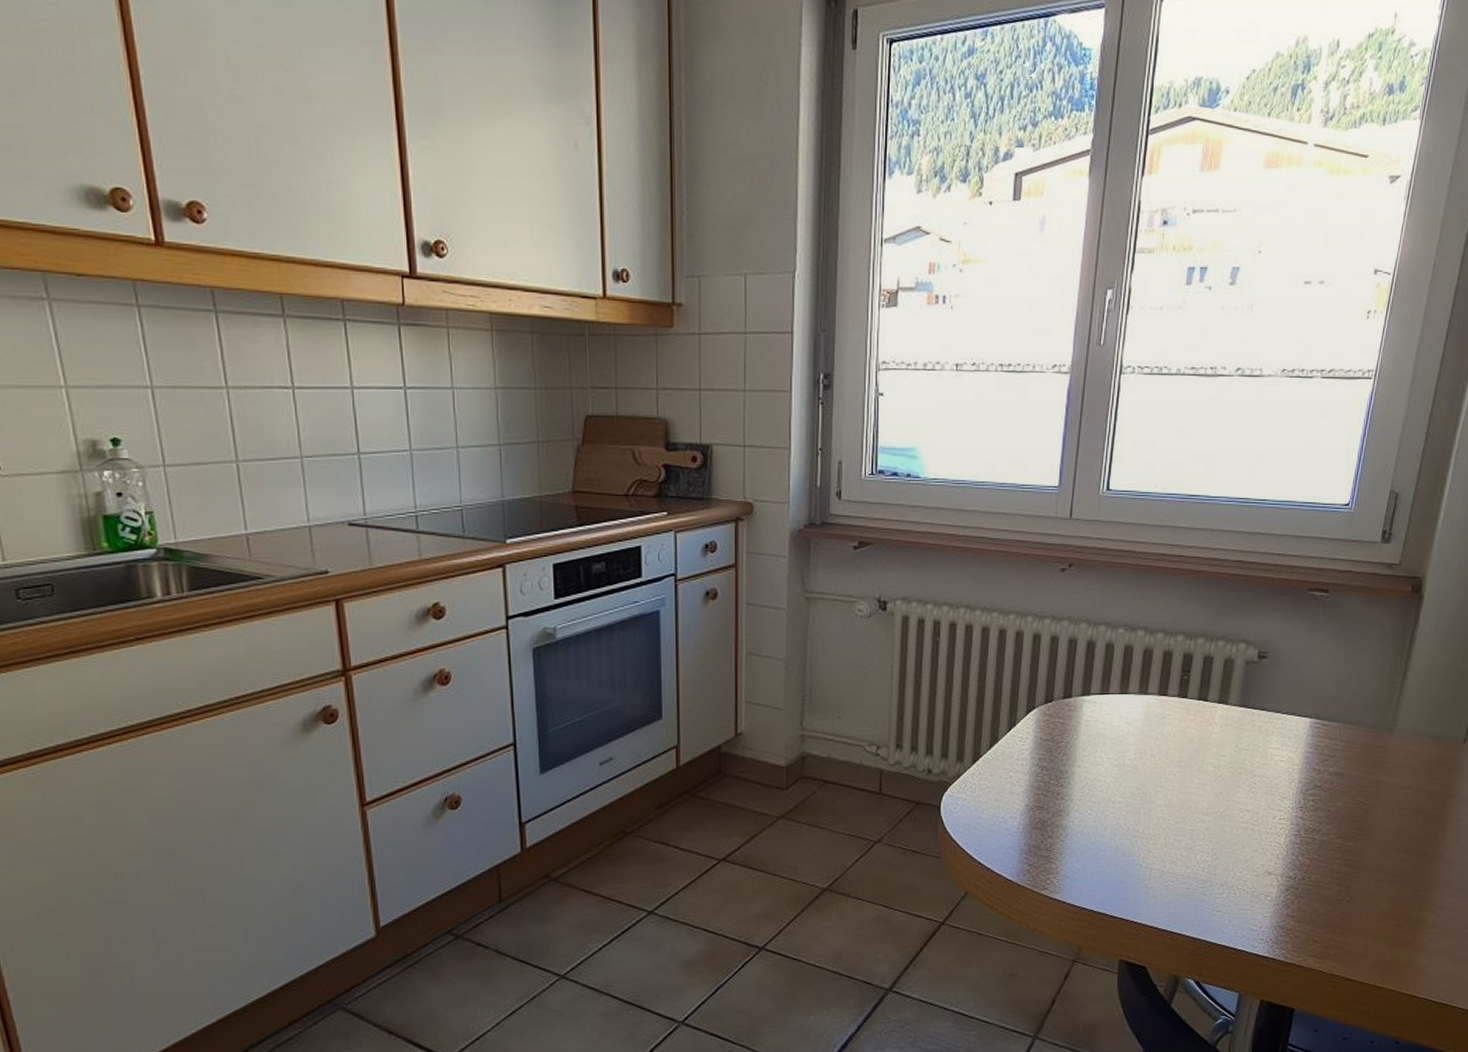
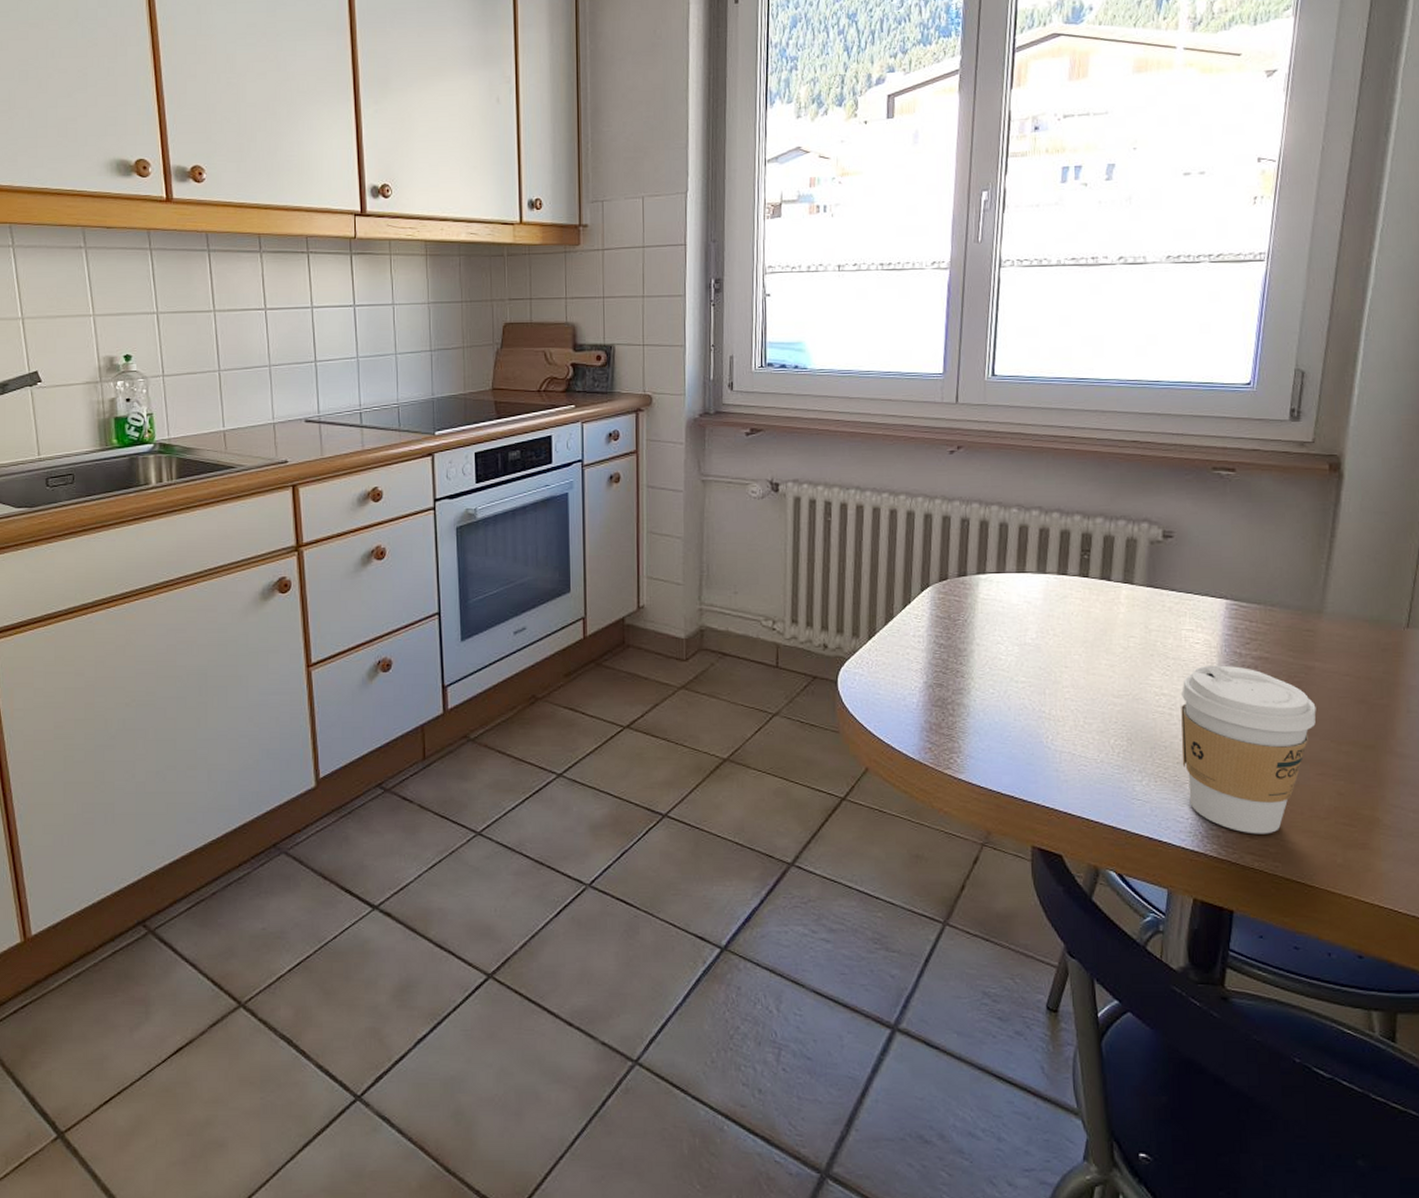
coffee cup: none [1260,781,1380,939] -> present [1181,665,1316,834]

